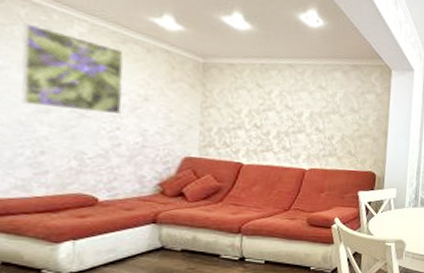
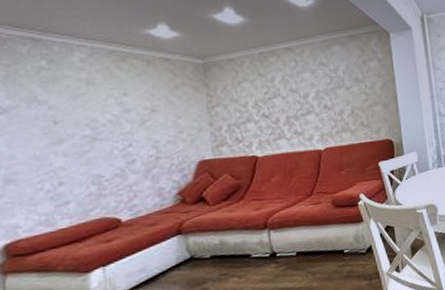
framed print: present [21,22,124,115] -> none [27,59,131,139]

